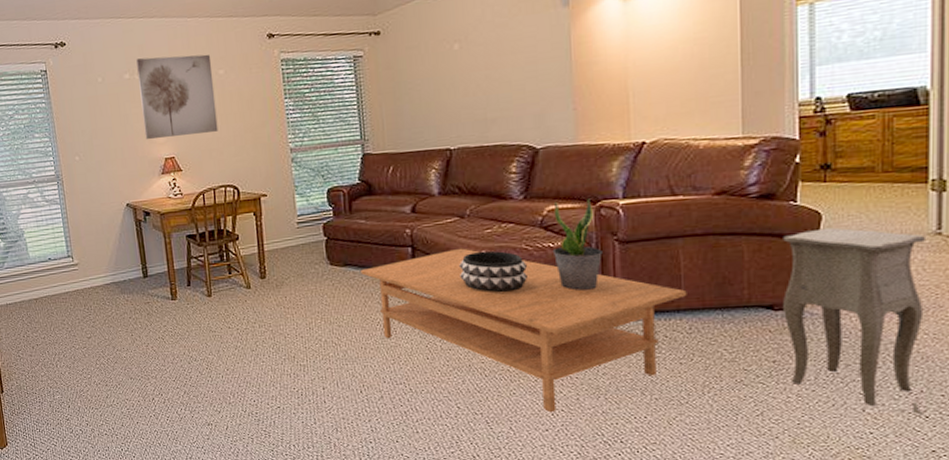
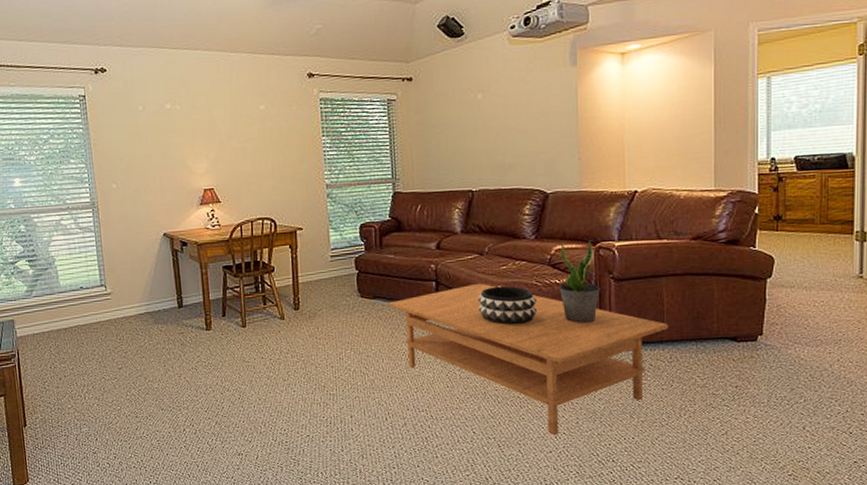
wall art: present [136,54,218,139] -> none [178,89,258,170]
side table: present [783,227,925,415] -> none [744,270,851,432]

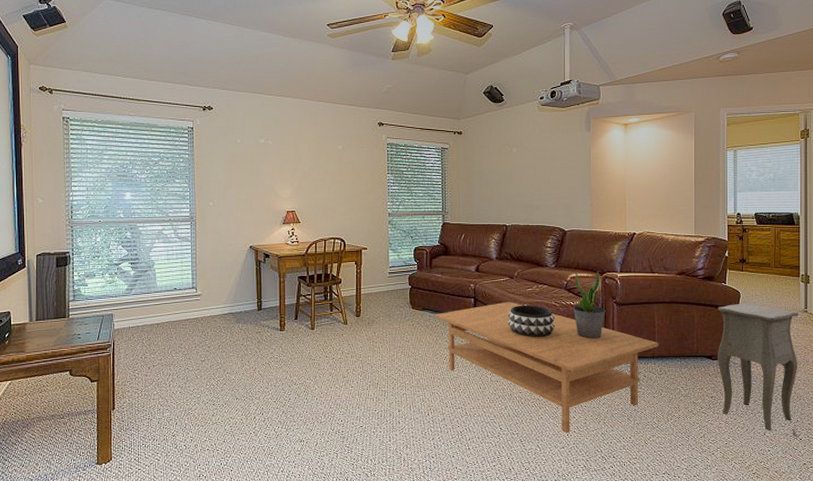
side table: none [744,270,851,432] -> present [718,303,798,438]

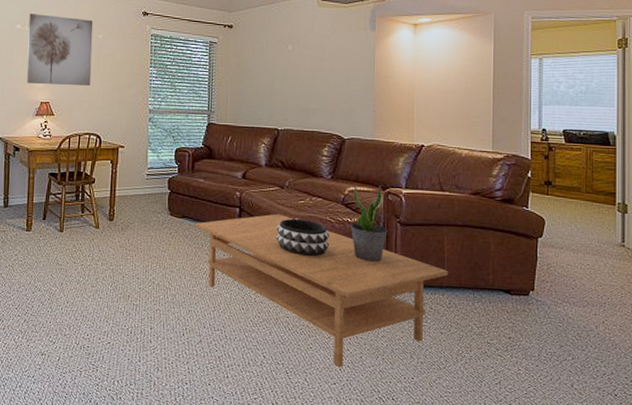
wall art: none [272,128,333,194] -> present [26,14,94,86]
side table: present [718,303,798,438] -> none [517,231,614,393]

